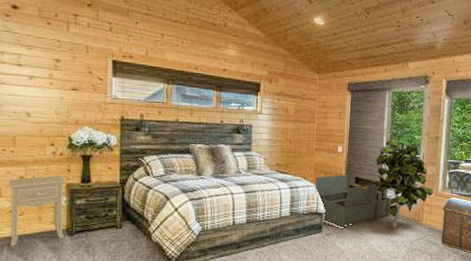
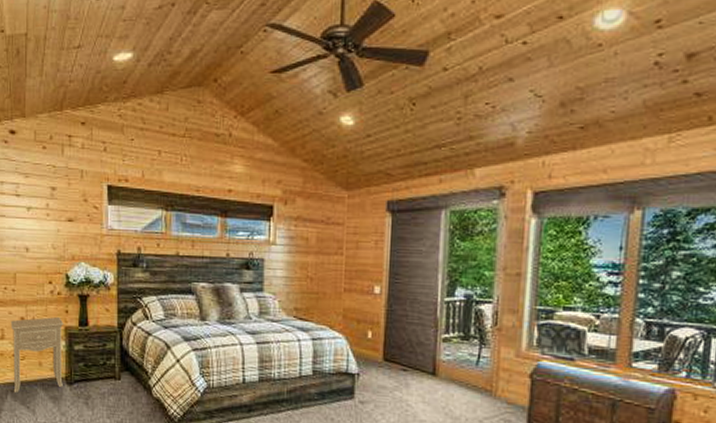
storage cabinet: present [315,174,392,229] -> none [344,323,451,397]
indoor plant: present [375,138,434,228] -> none [426,275,514,400]

